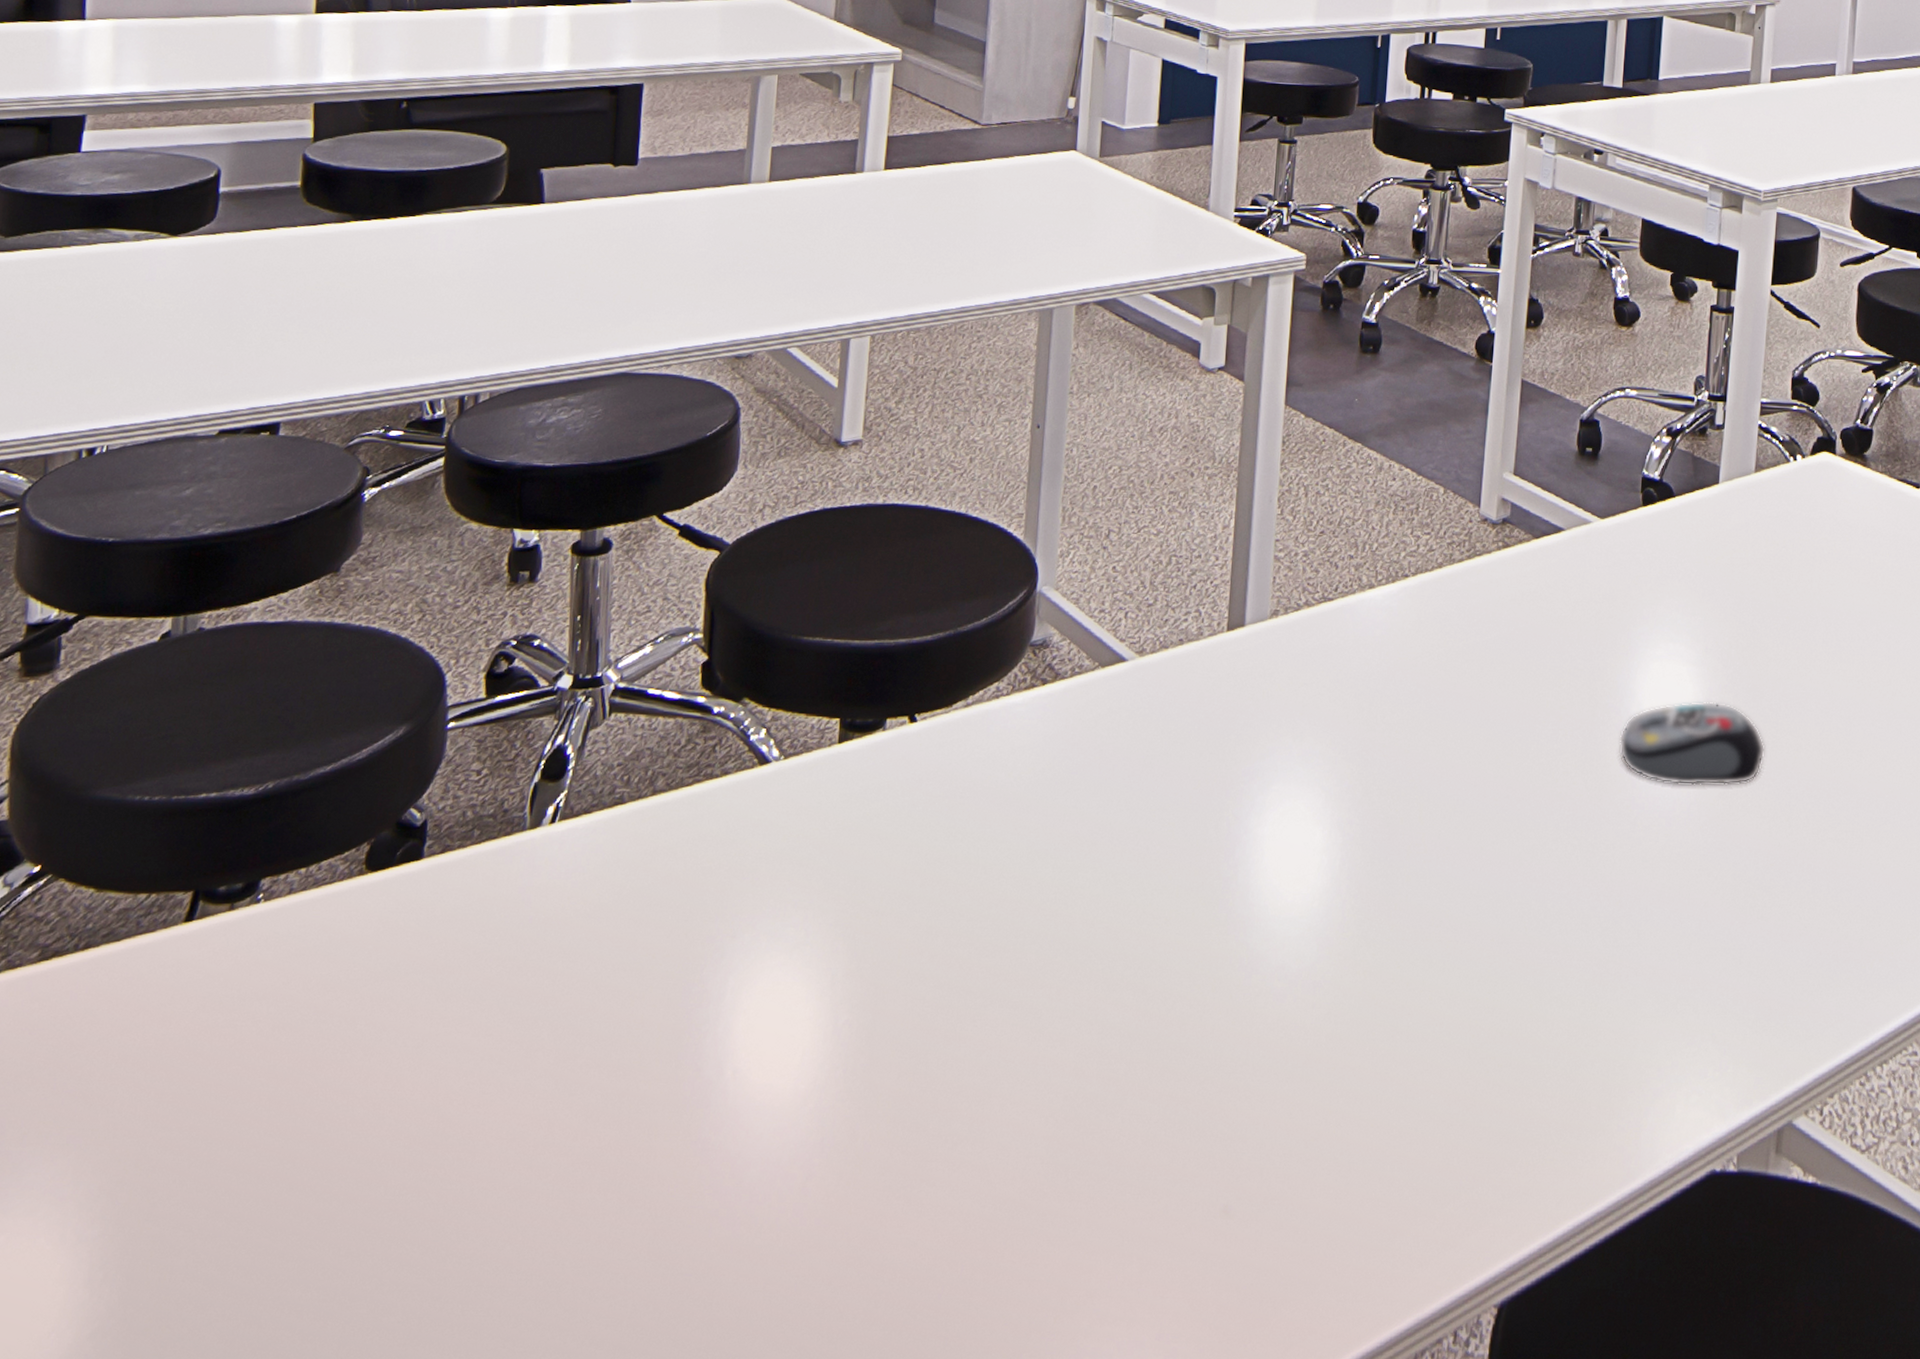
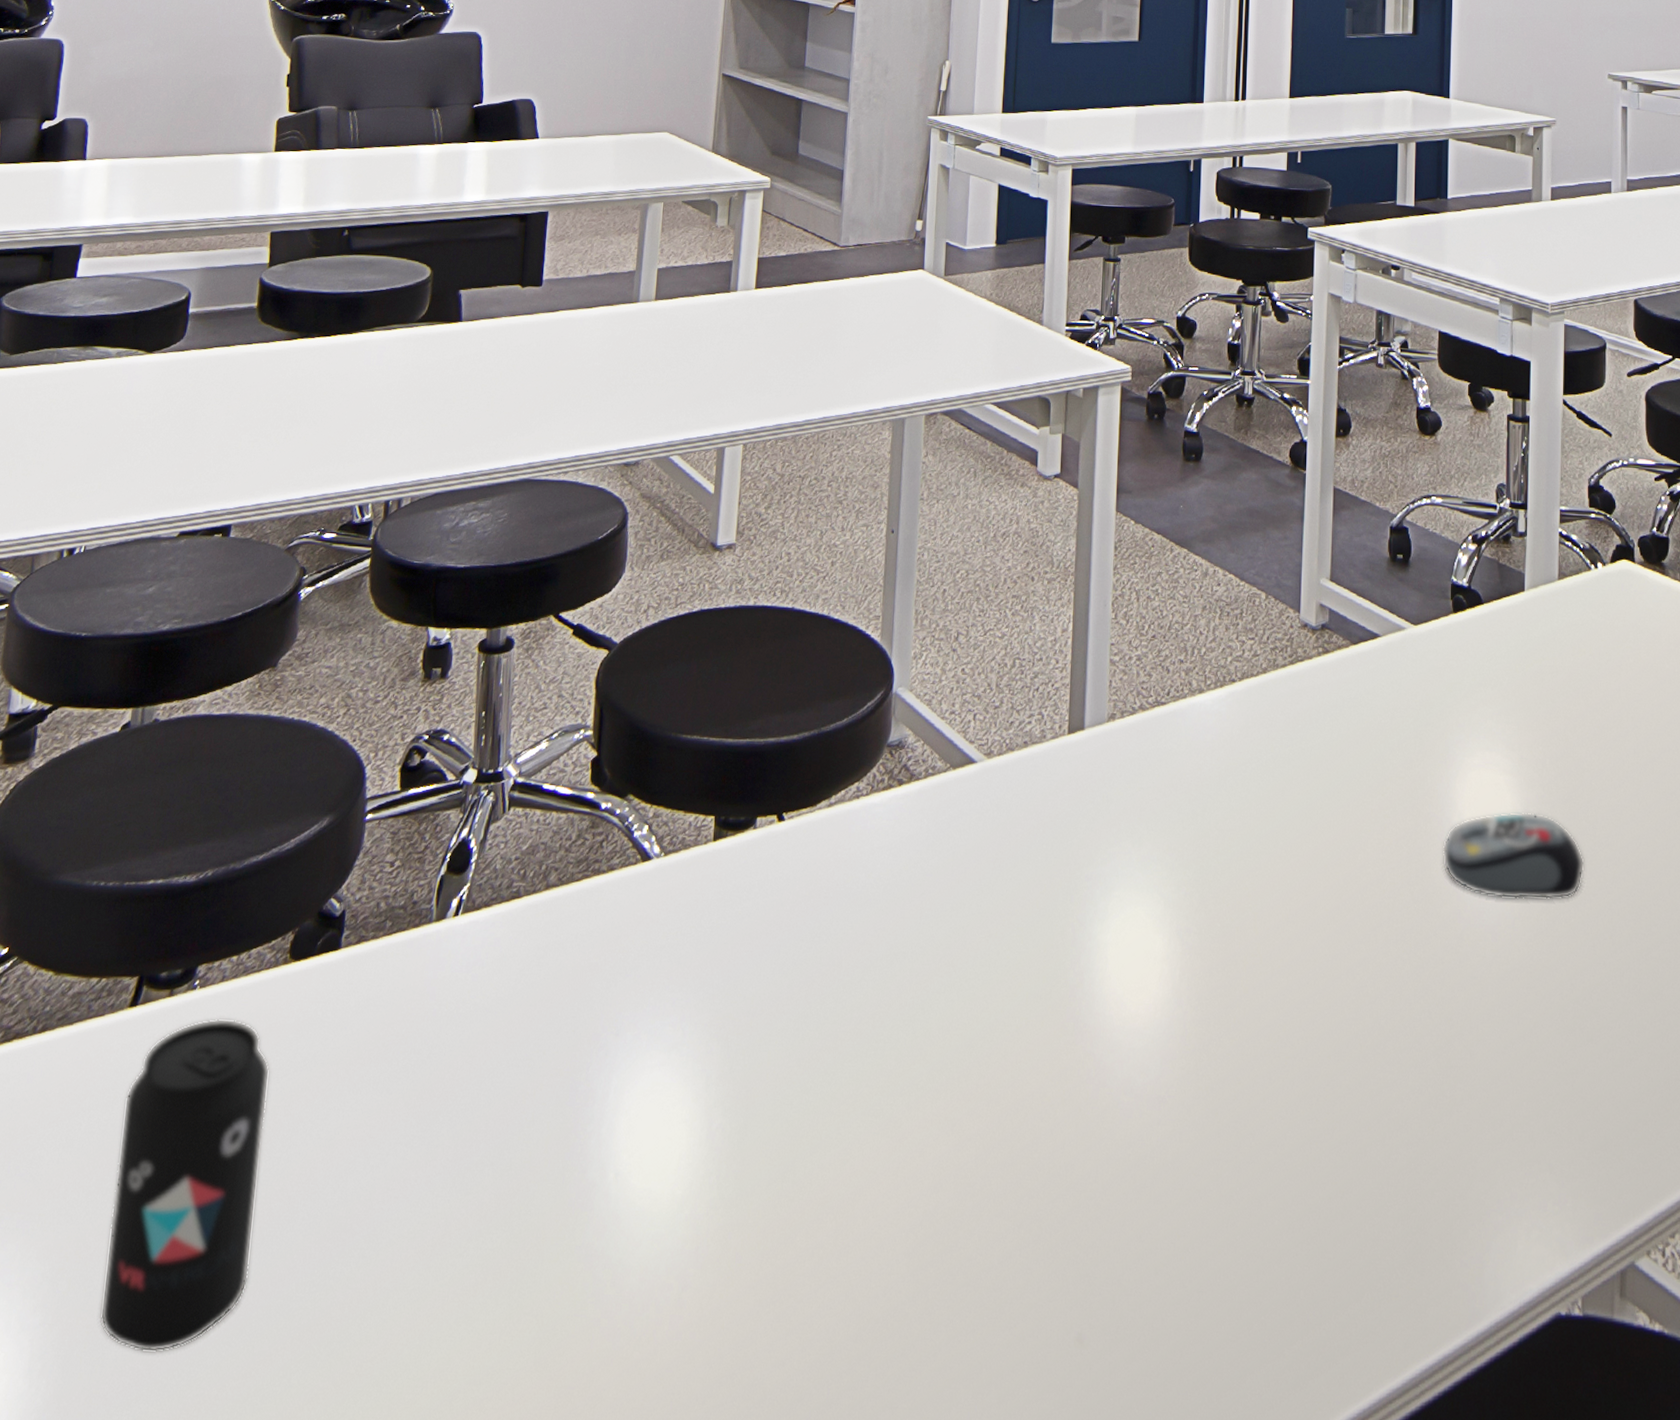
beverage can: none [166,931,348,1259] -> present [100,1018,270,1353]

